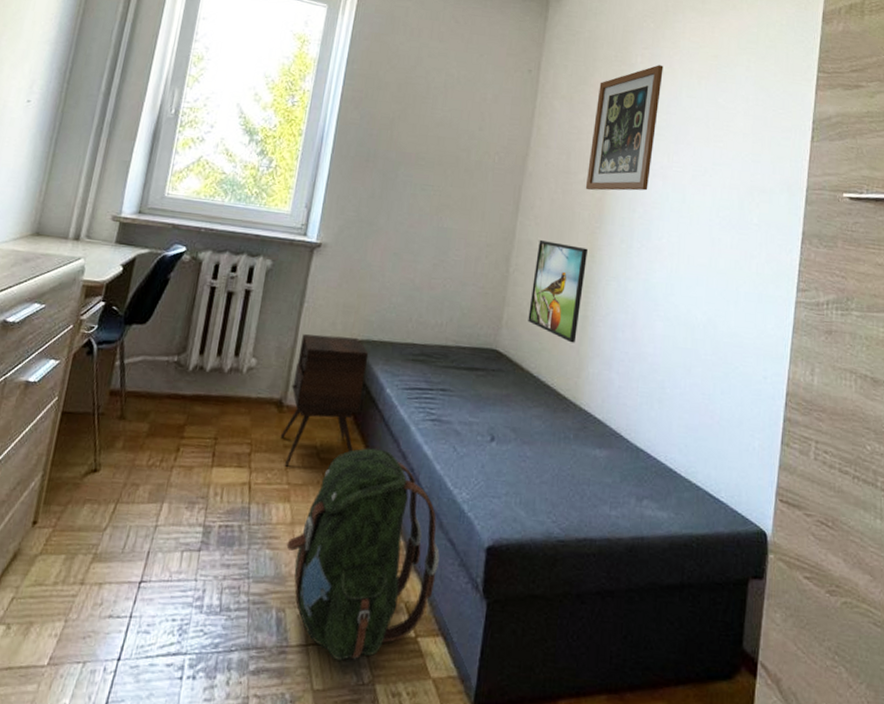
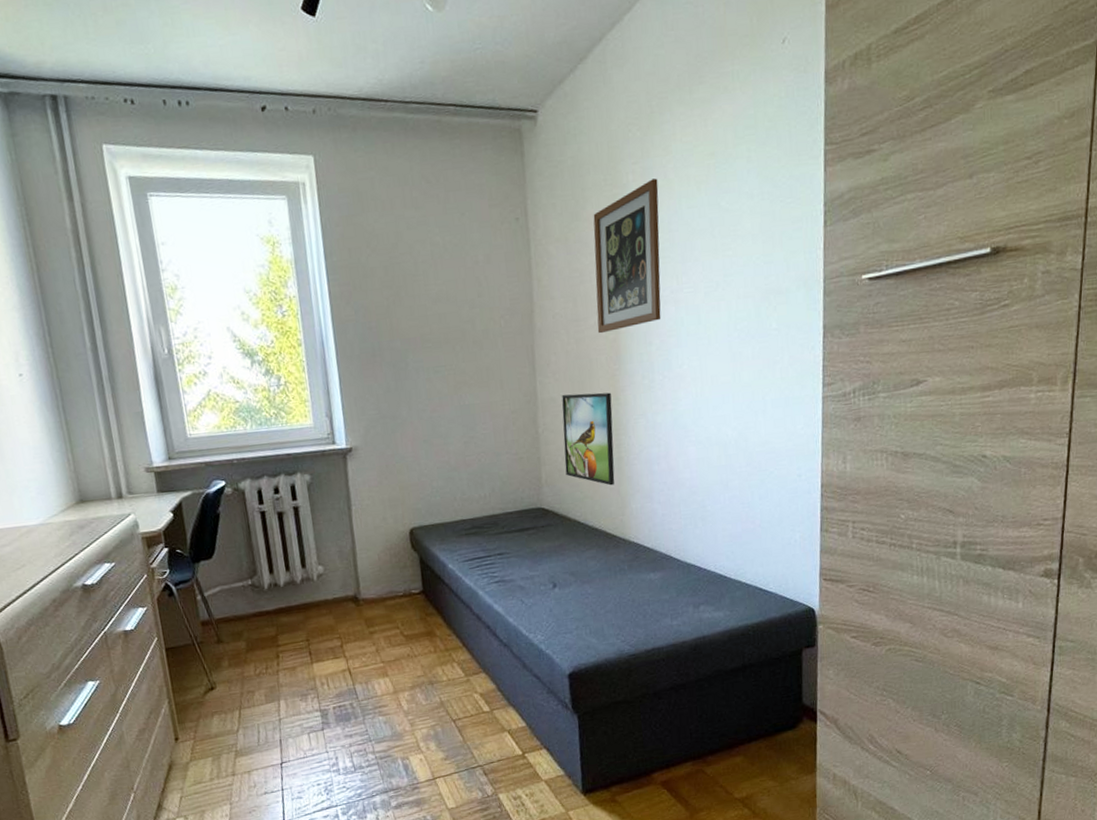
side table: present [280,334,369,467] -> none [358,527,432,649]
backpack: present [286,448,440,661] -> none [395,616,530,784]

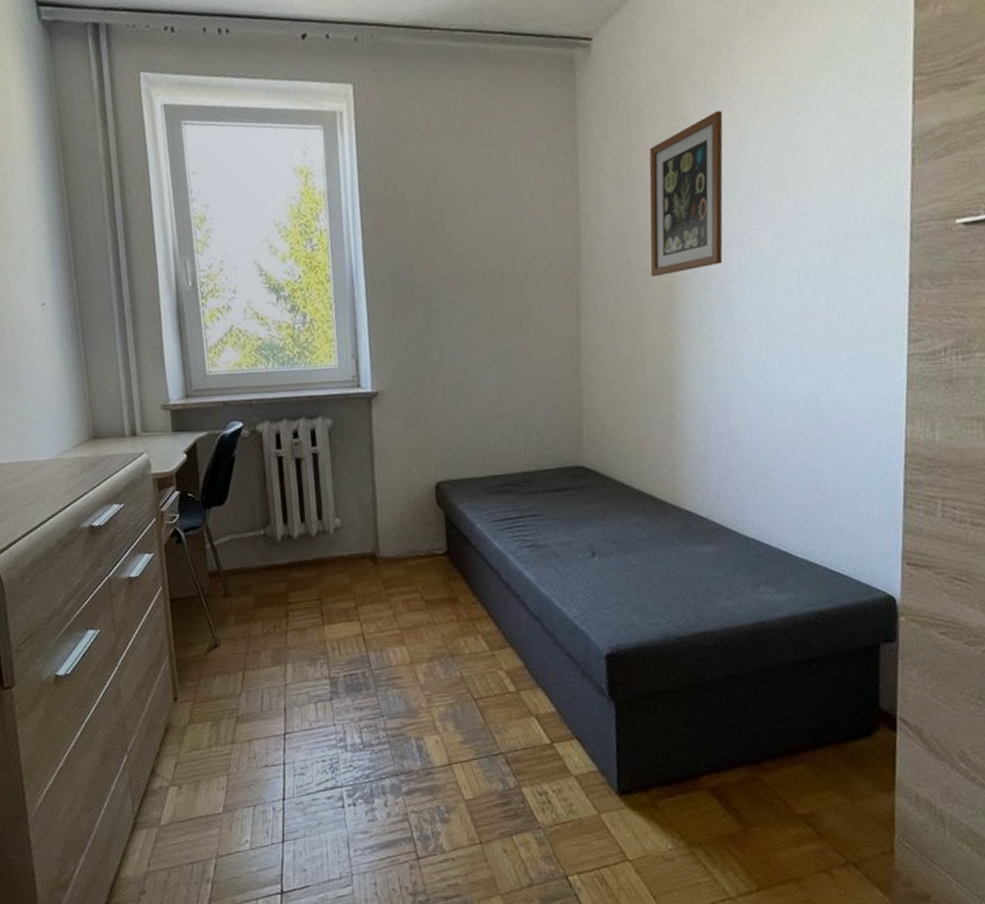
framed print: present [562,392,615,486] -> none [608,341,665,445]

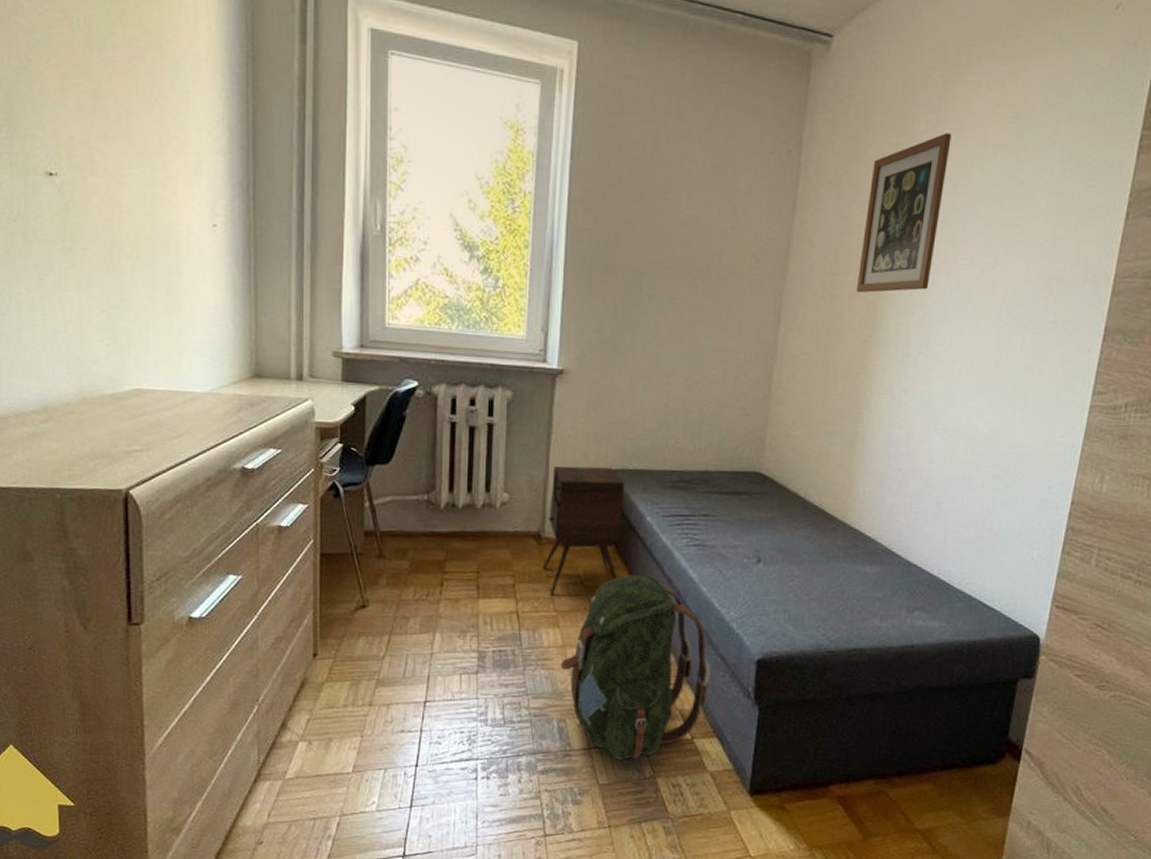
side table: none [380,481,455,613] -> present [542,466,625,595]
backpack: none [411,582,561,773] -> present [560,574,711,760]

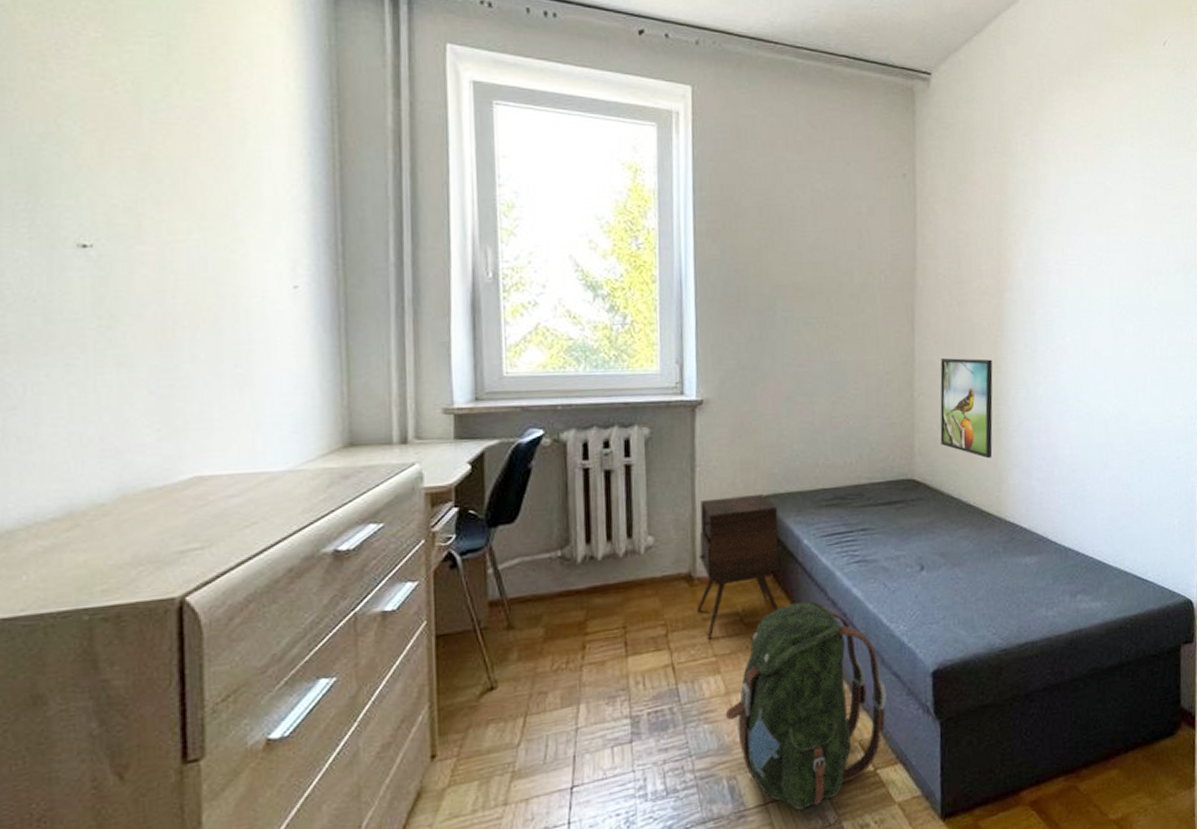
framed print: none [793,353,858,462] -> present [940,358,993,459]
wall art: present [856,133,952,293] -> none [981,152,1047,298]

